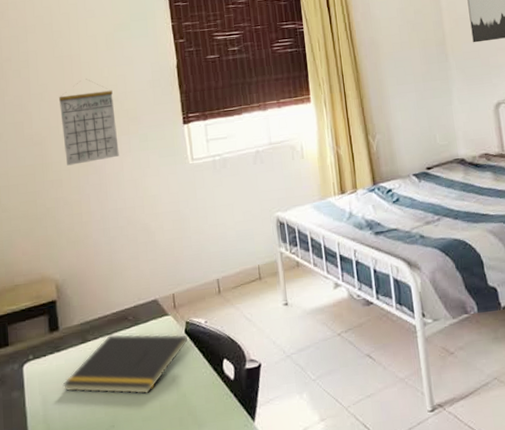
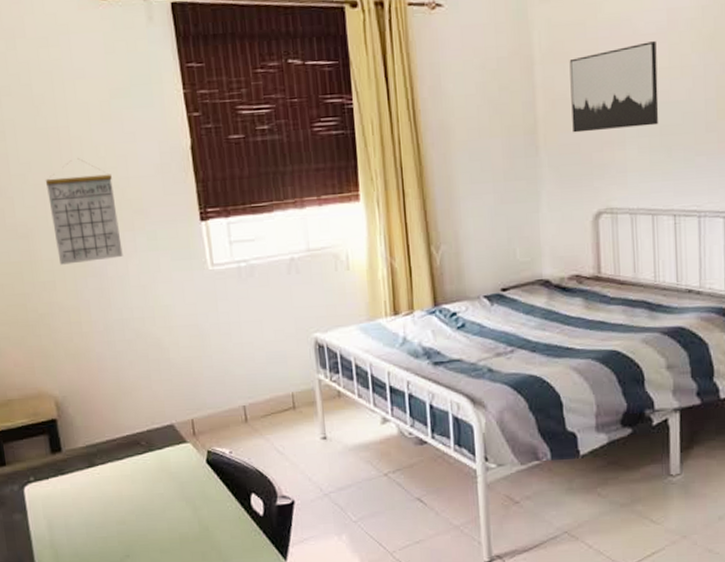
notepad: present [62,334,189,395] -> none [69,459,211,526]

